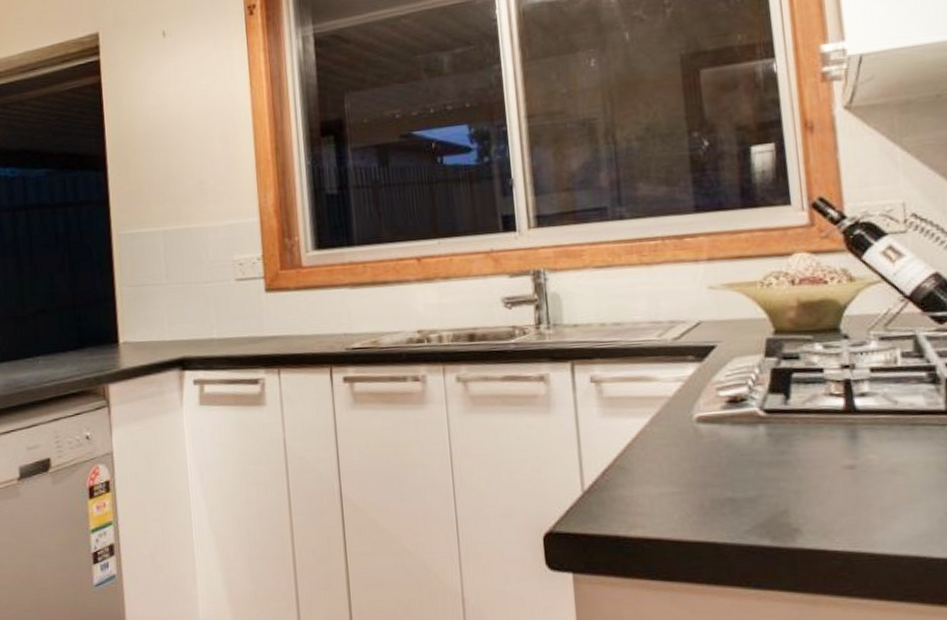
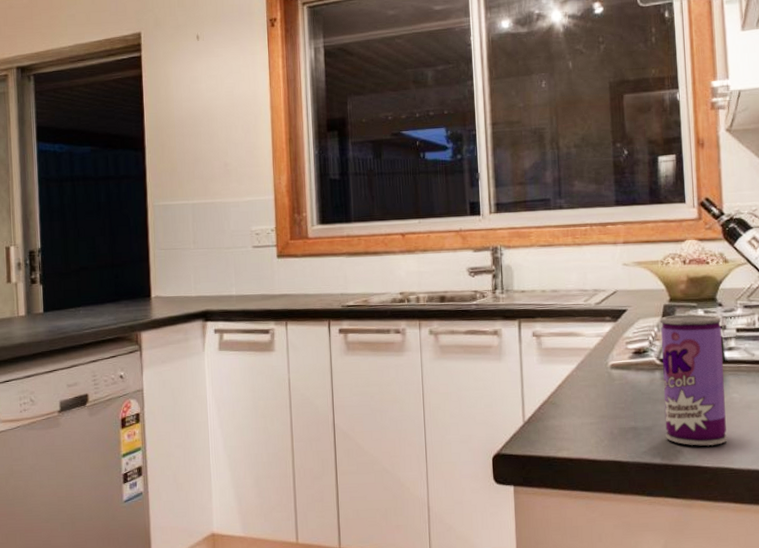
beverage can: none [763,350,863,523] -> present [661,314,727,446]

